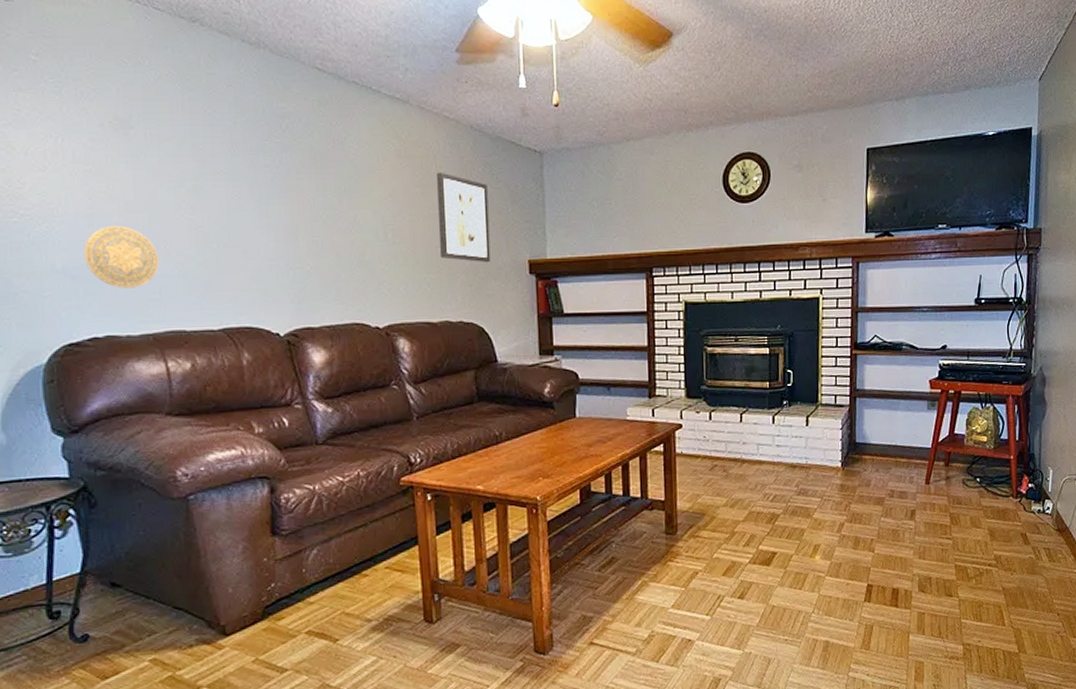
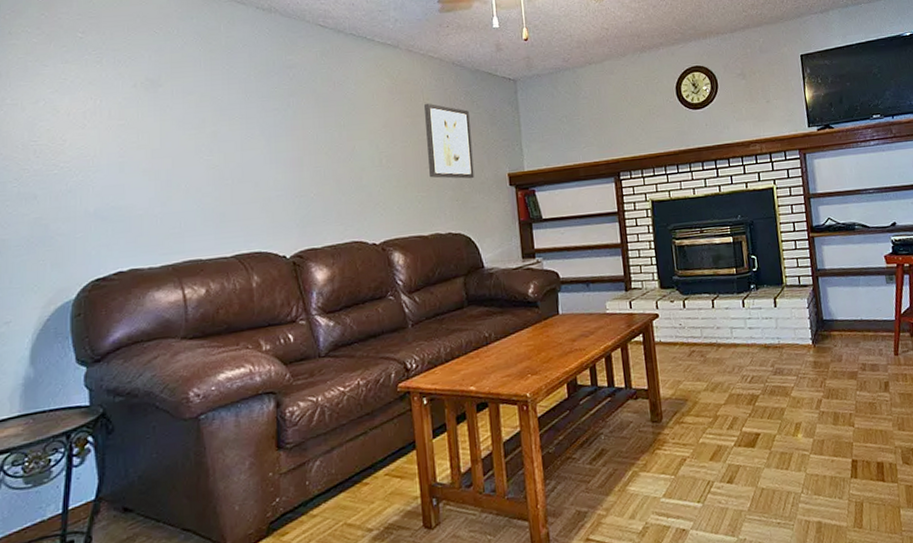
decorative plate: present [84,226,159,288] -> none [114,170,180,226]

